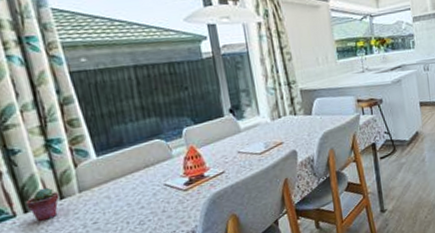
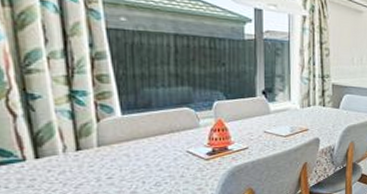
potted succulent: present [25,187,60,221] -> none [38,137,76,168]

